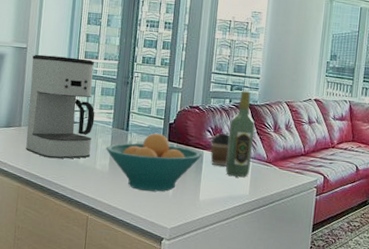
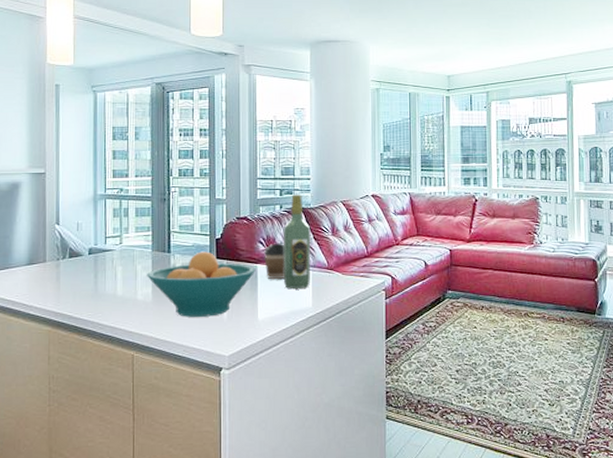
coffee maker: present [26,54,95,159] -> none [52,178,131,294]

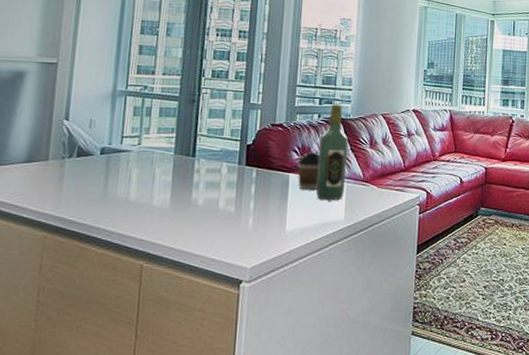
fruit bowl: present [147,251,255,317] -> none [166,157,287,226]

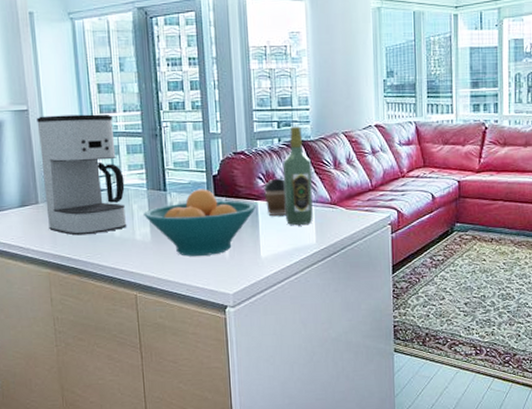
coffee maker: none [55,70,151,197] -> present [36,114,127,236]
fruit bowl: none [166,157,287,226] -> present [144,189,256,256]

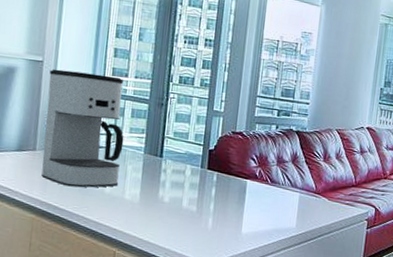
fruit bowl: present [144,189,256,256] -> none [136,160,245,225]
coffee cup: present [263,178,287,216] -> none [254,161,276,197]
wine bottle: present [282,126,313,226] -> none [271,117,304,209]

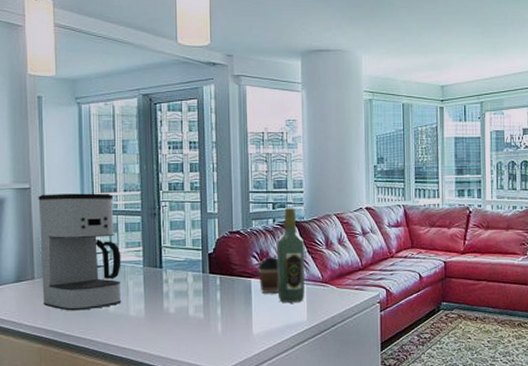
coffee cup: none [254,161,276,197] -> present [256,257,280,293]
wine bottle: none [271,117,304,209] -> present [276,208,305,303]

